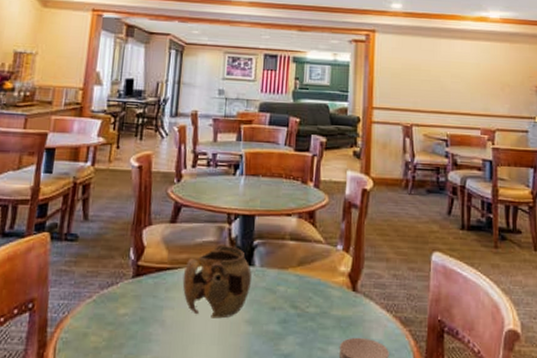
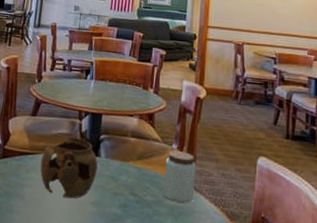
peanut butter: none [328,252,365,312] -> present [163,150,196,203]

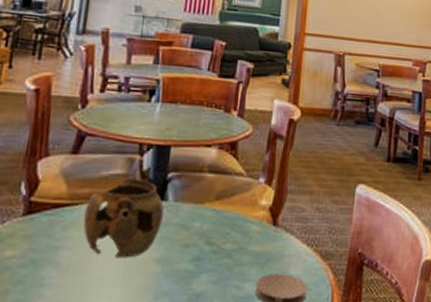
peanut butter: present [163,150,196,203] -> none [246,185,287,247]

